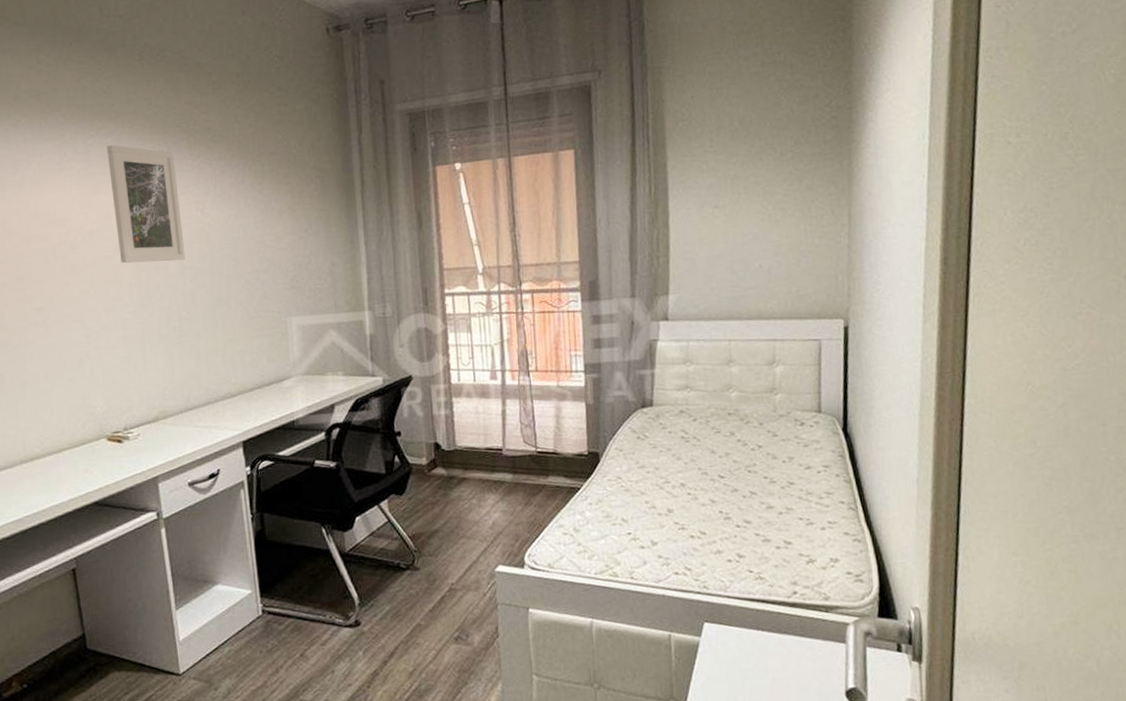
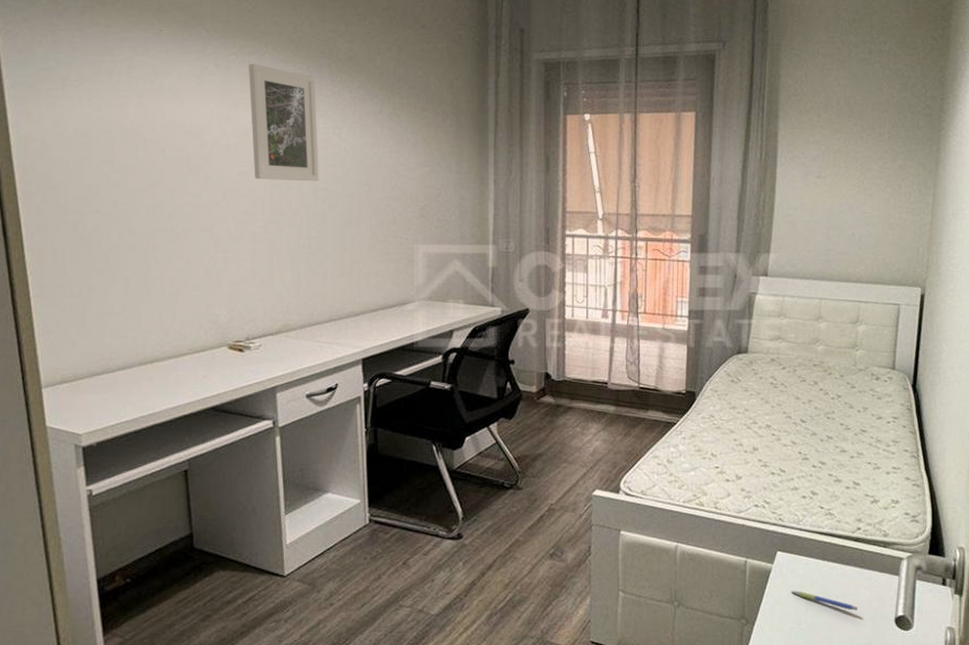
pen: none [723,665,802,685] -> present [791,590,858,611]

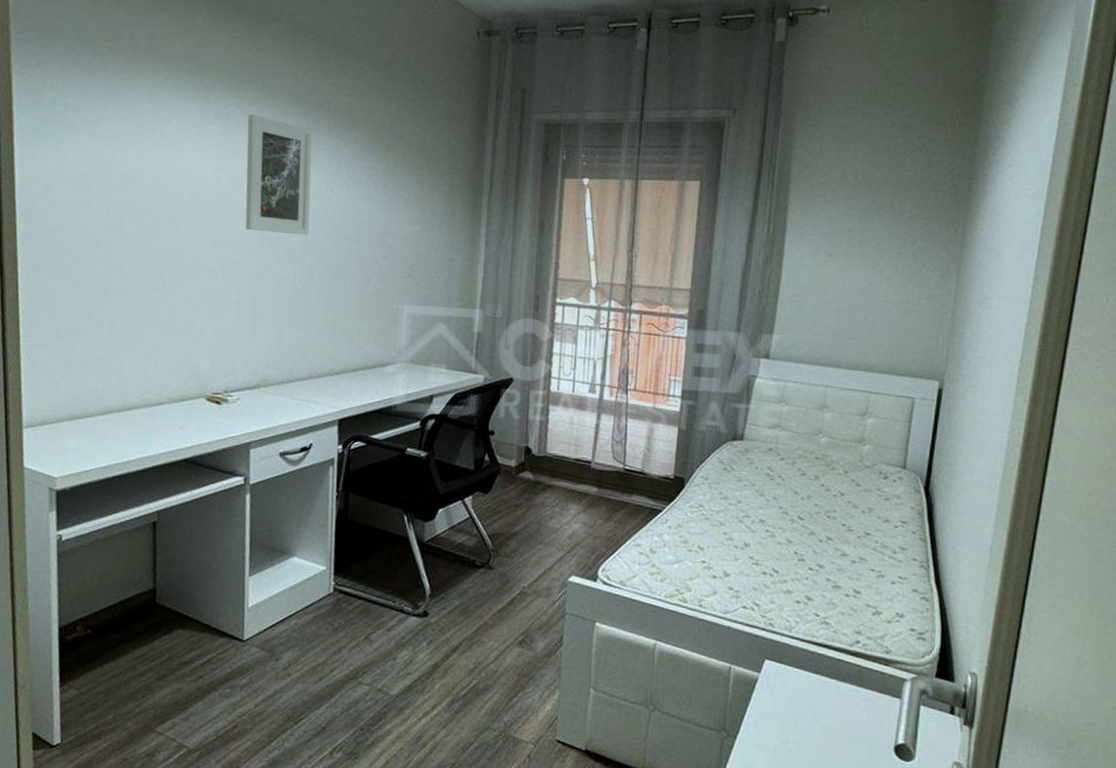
pen: present [791,590,858,611] -> none [778,704,853,734]

